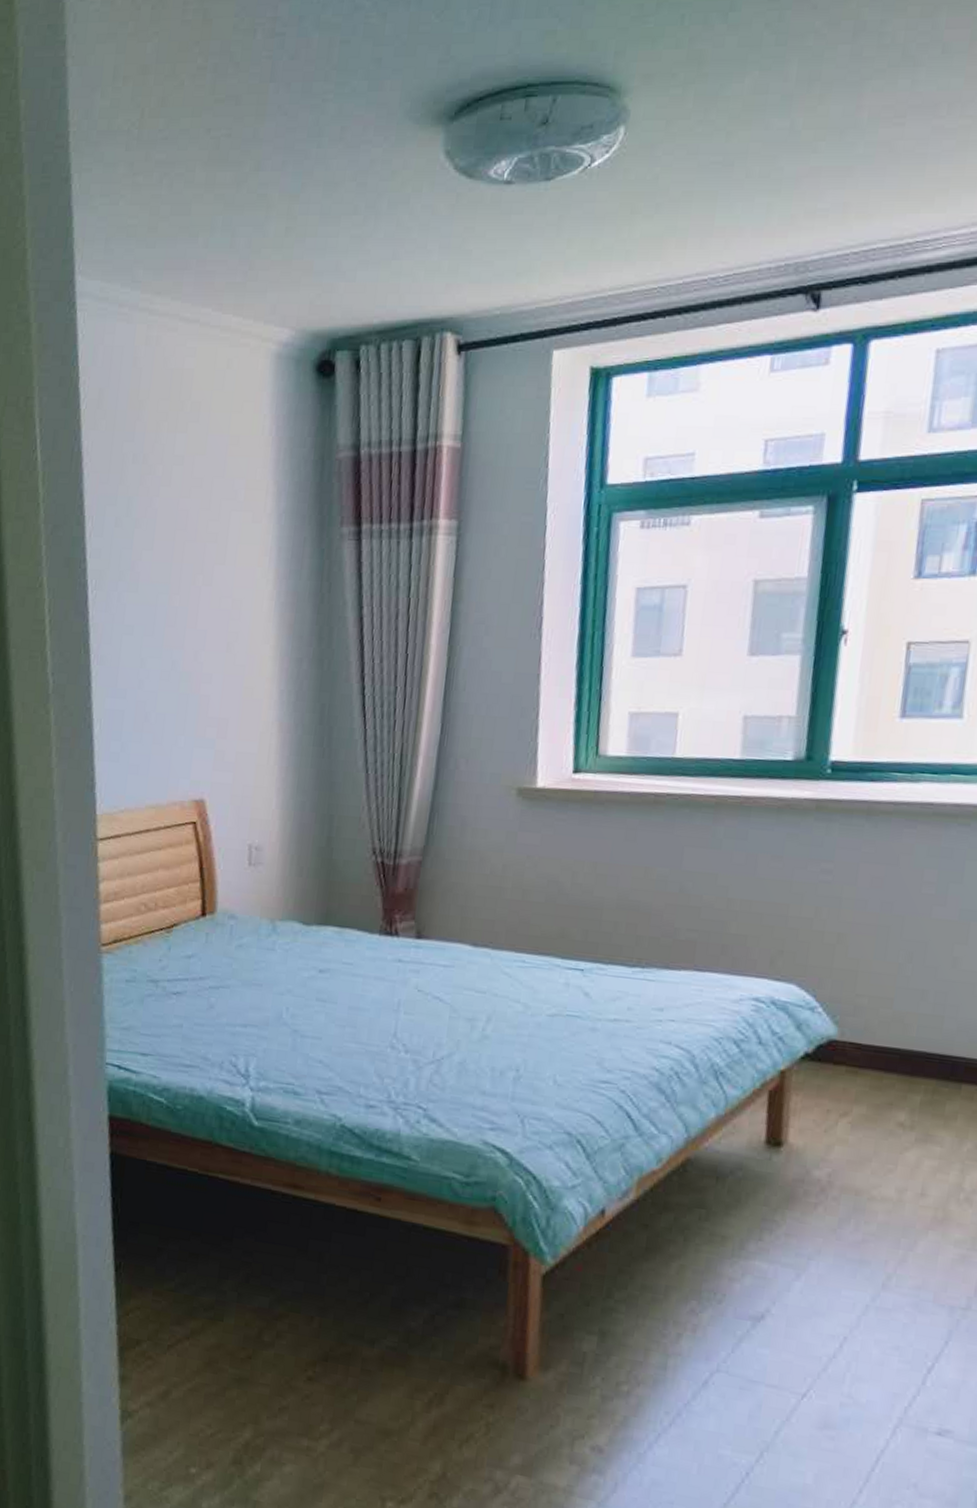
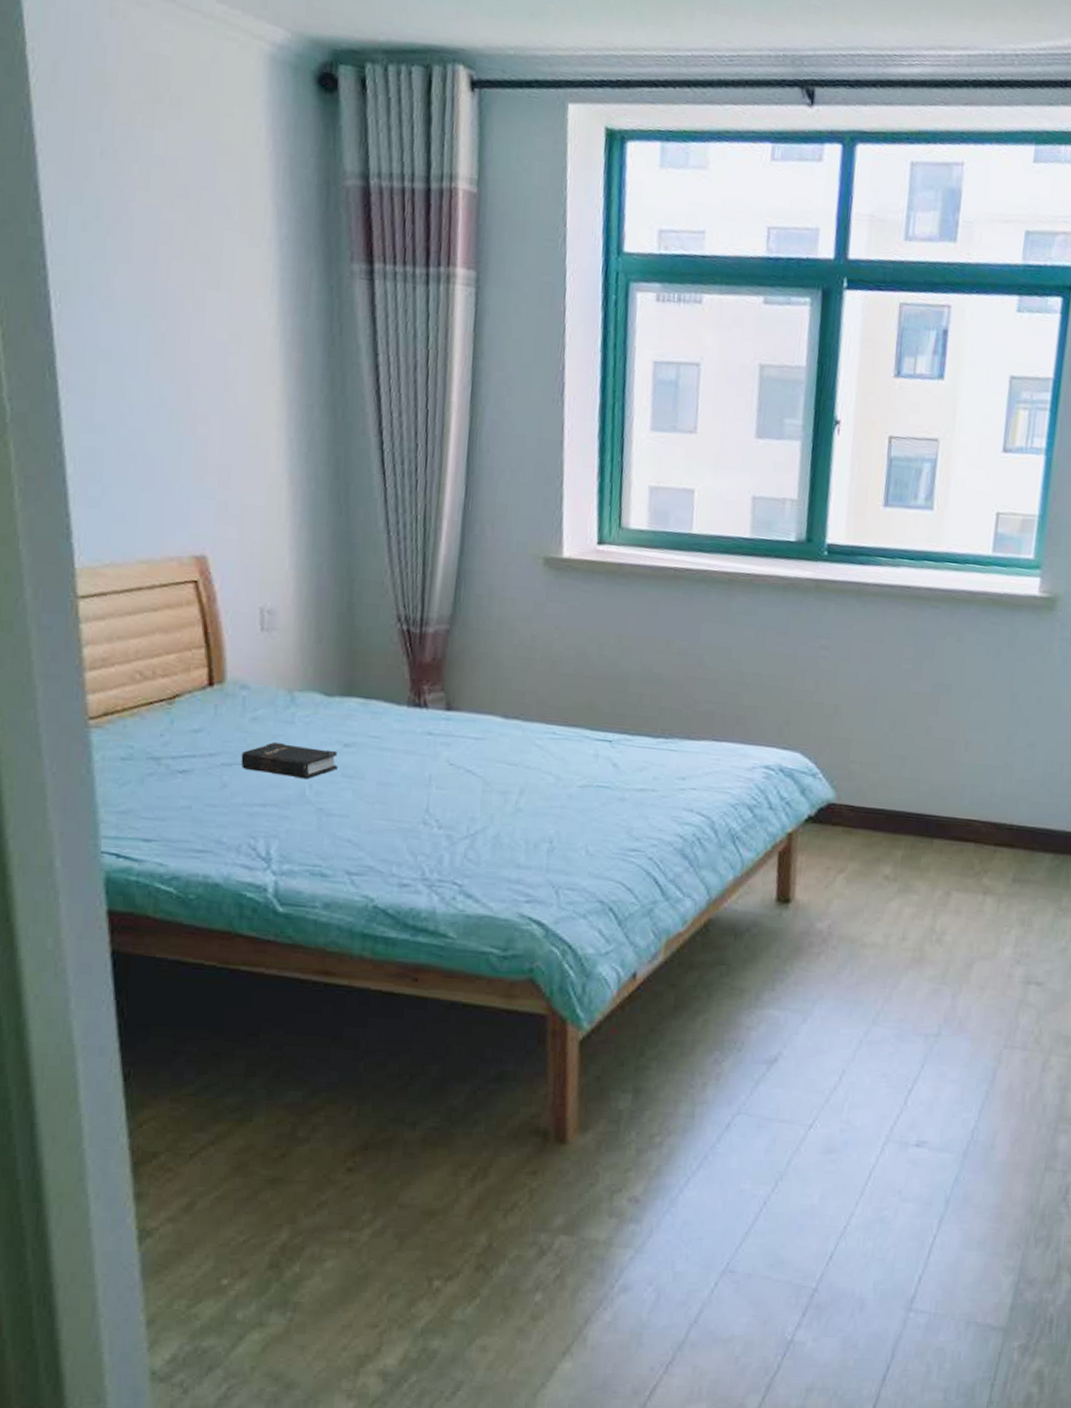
hardback book: none [226,968,313,1003] -> present [241,742,338,780]

